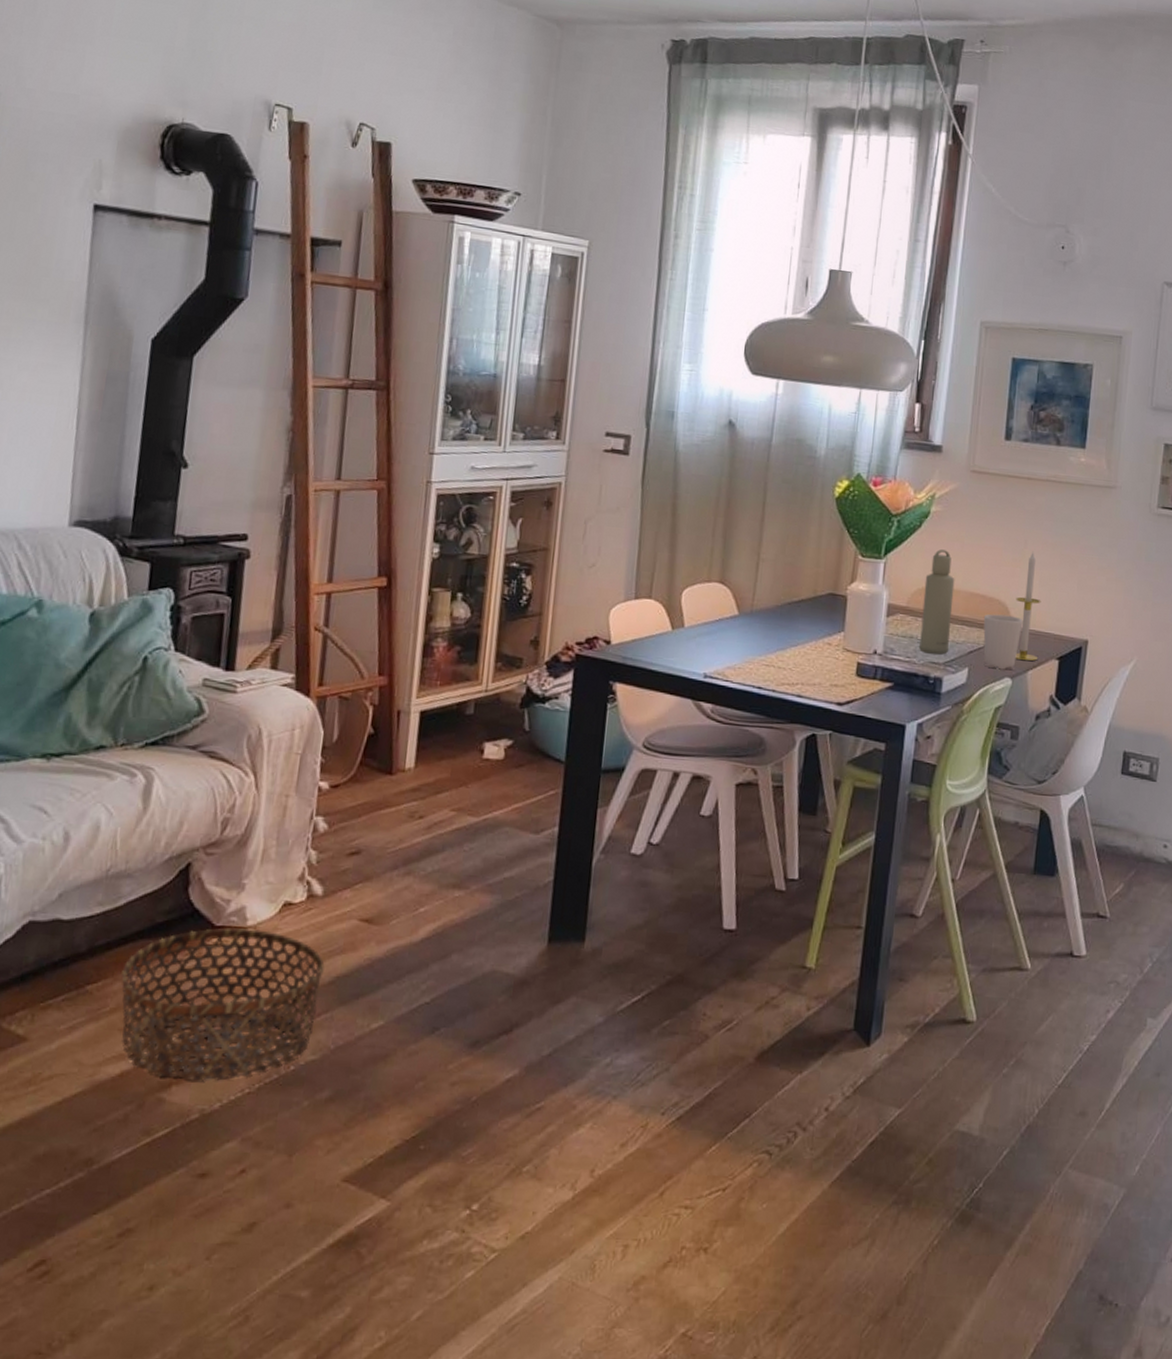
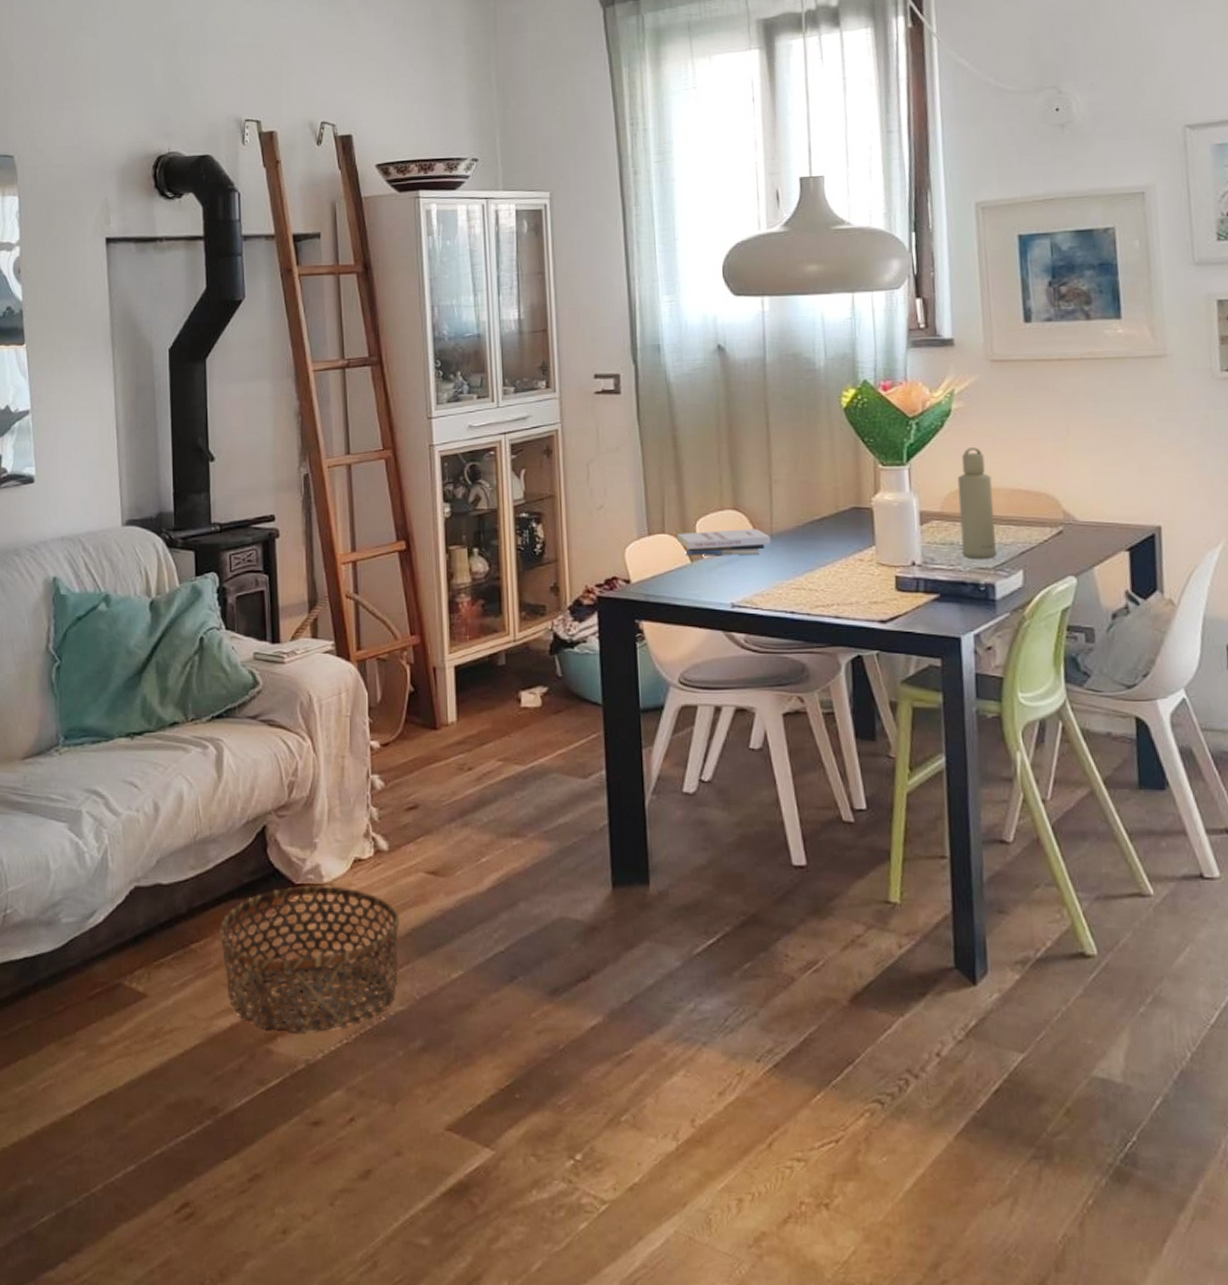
books: none [662,600,750,629] -> present [677,529,771,556]
cup: present [983,614,1023,670] -> none [1031,509,1080,568]
candle: present [1015,551,1041,662] -> none [1066,437,1104,556]

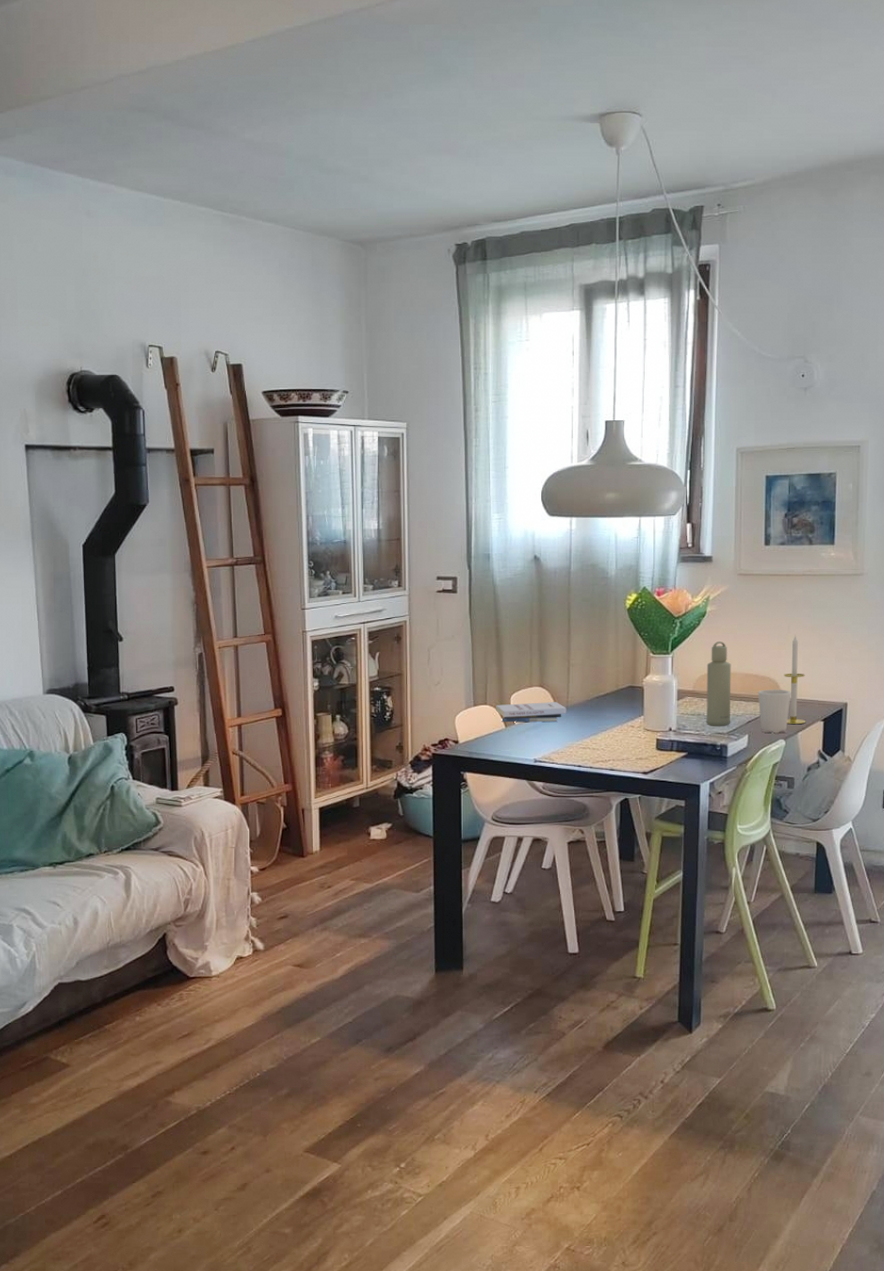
basket: present [219,884,400,1033] -> none [128,977,272,1088]
cup: none [1031,509,1080,568] -> present [757,689,791,734]
candle: none [1066,437,1104,556] -> present [784,635,806,725]

